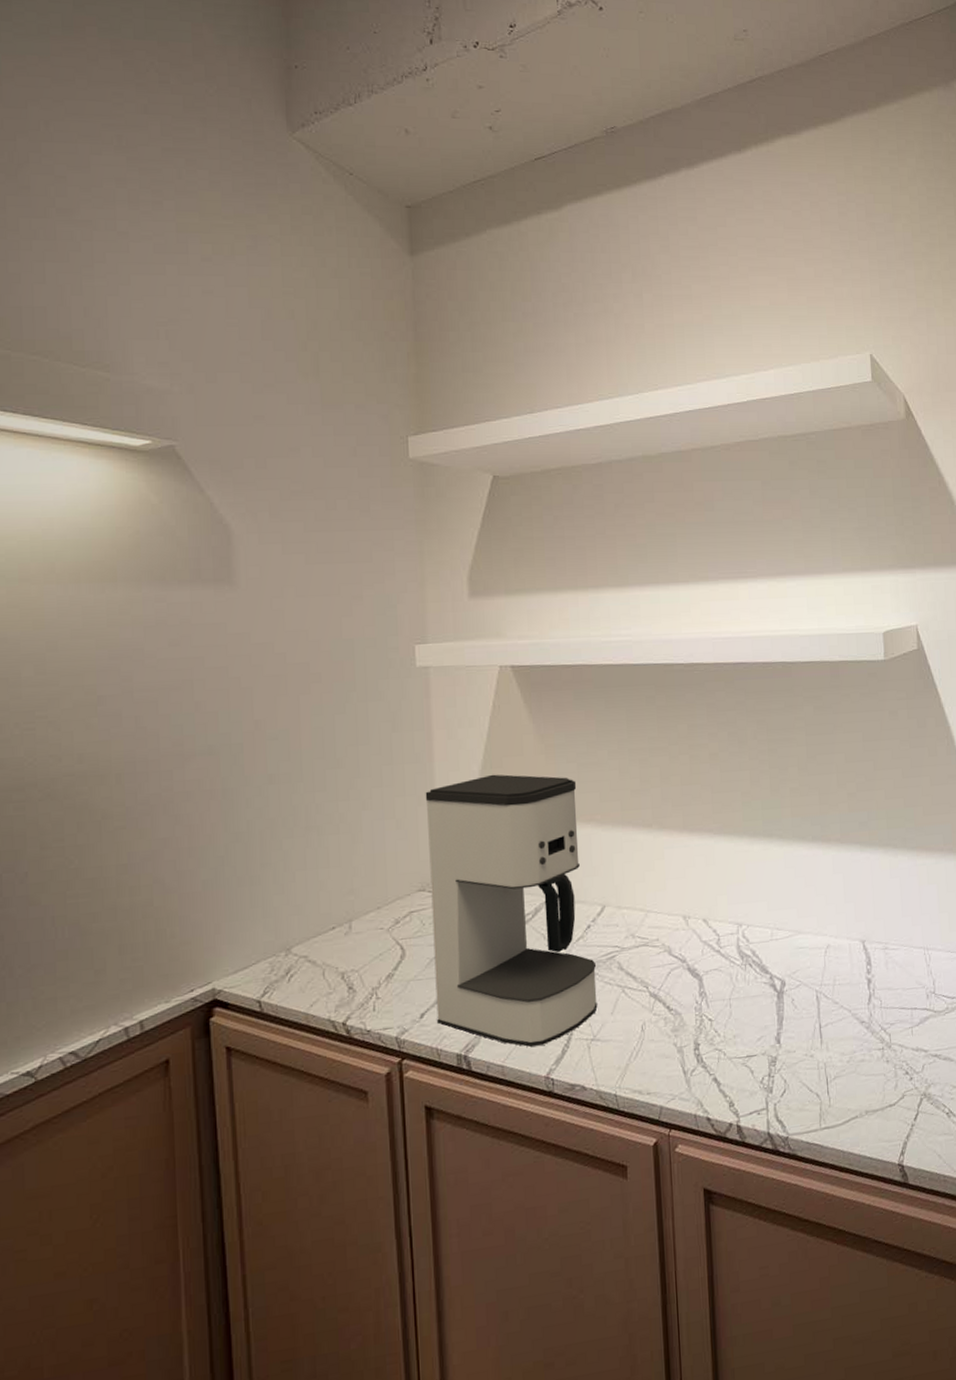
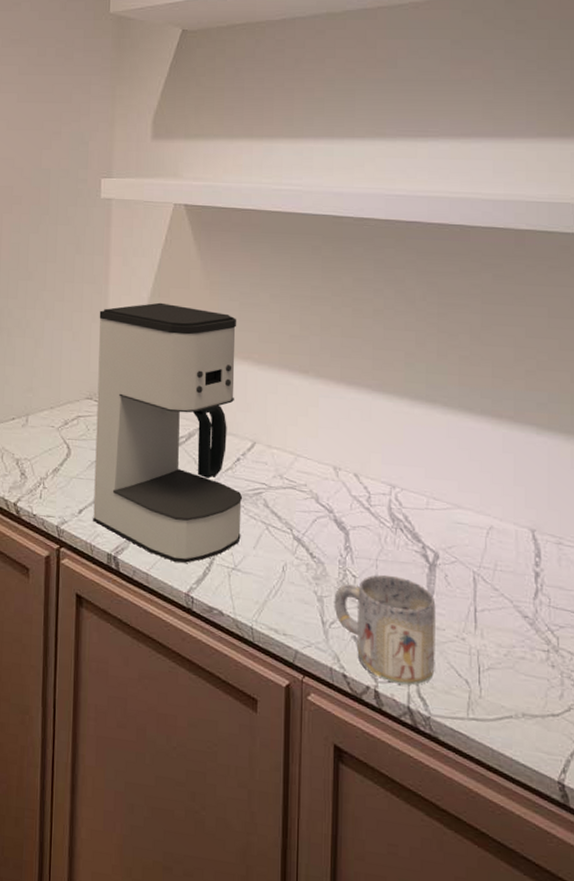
mug: none [694,1011,789,1114] -> present [335,574,436,685]

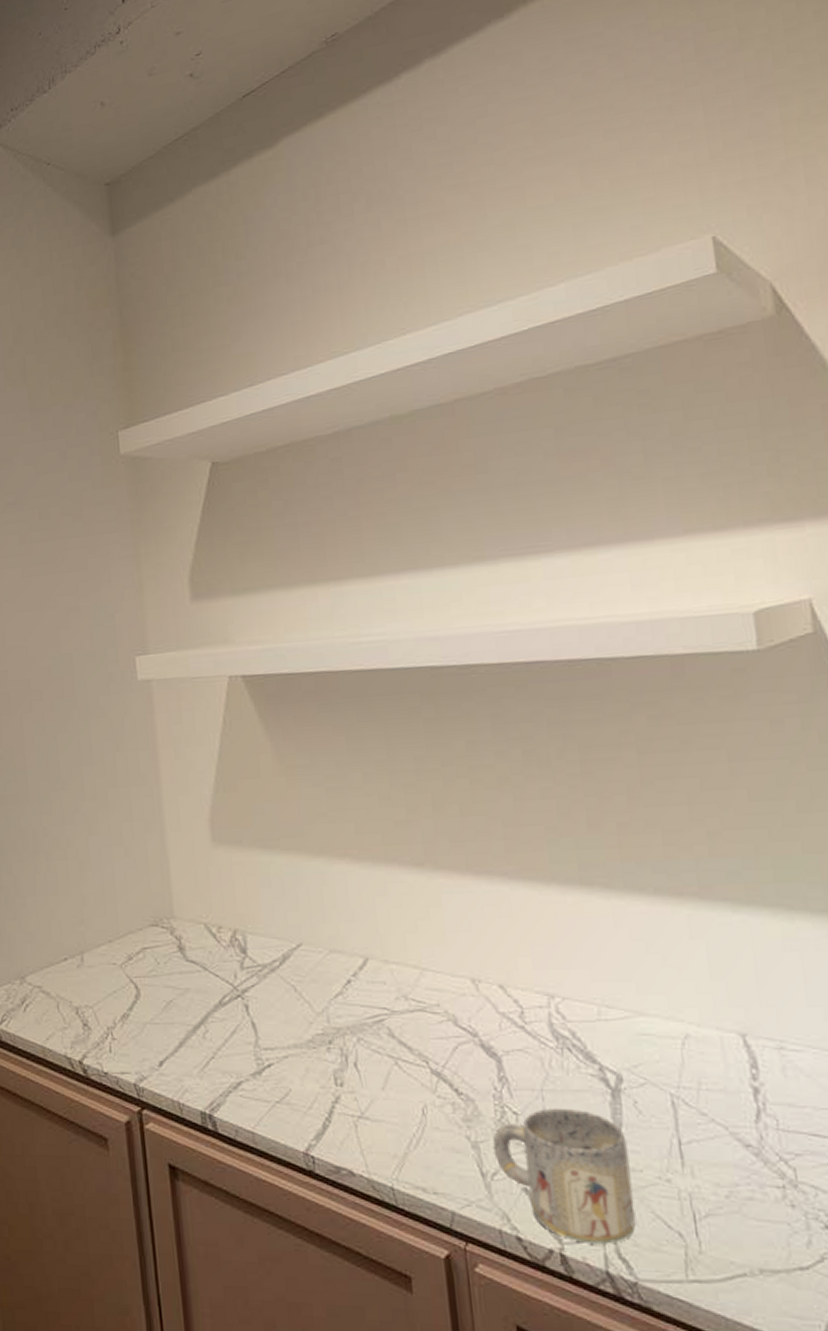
coffee maker: present [93,302,243,563] -> none [153,798,364,1115]

